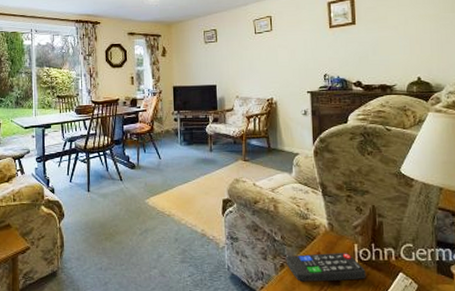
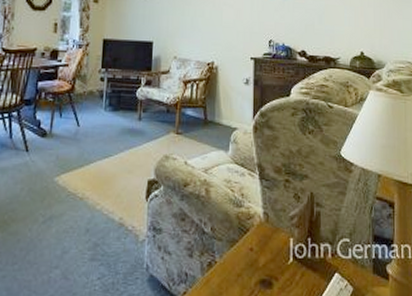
remote control: present [285,253,366,282] -> none [214,249,301,285]

